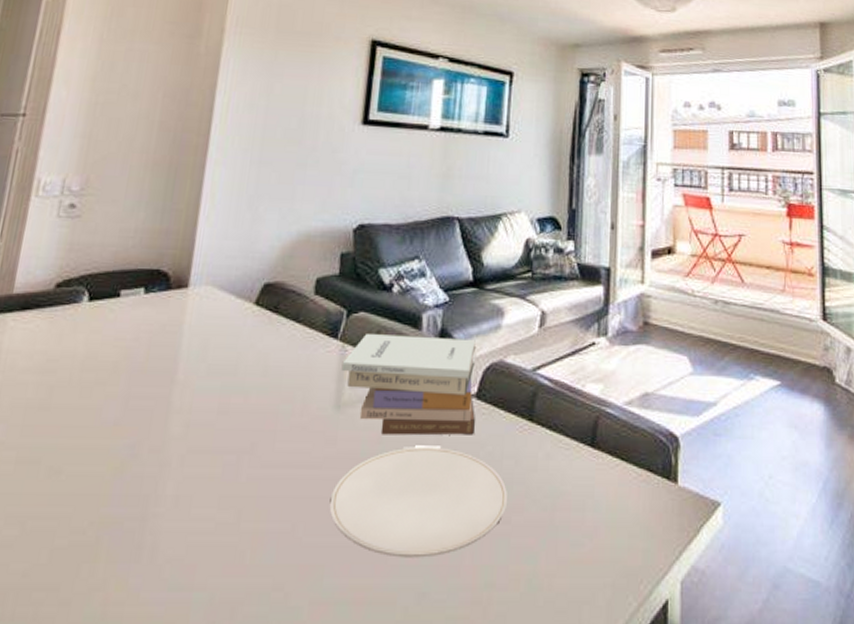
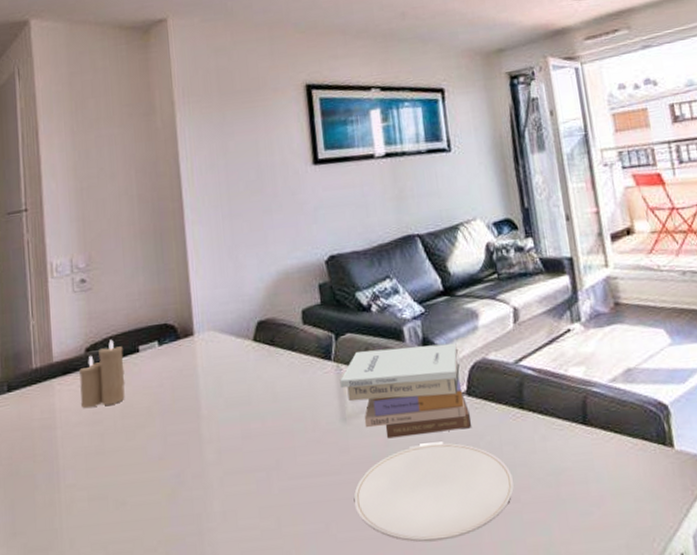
candle: none [35,277,102,354] -> present [79,339,125,409]

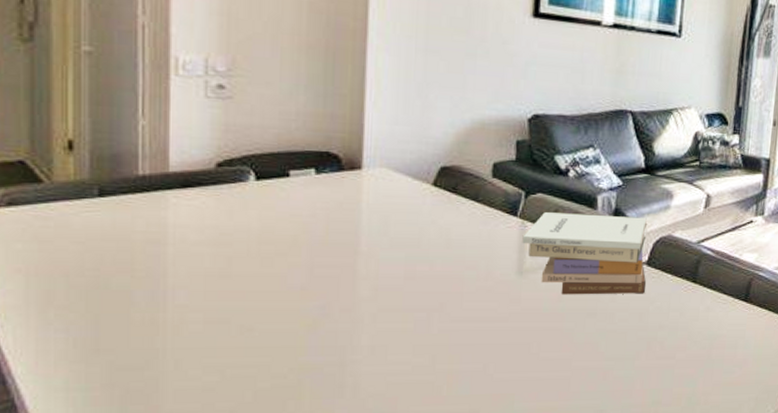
candle: present [79,339,125,409] -> none [205,158,268,228]
plate: present [353,442,514,543] -> none [516,304,674,386]

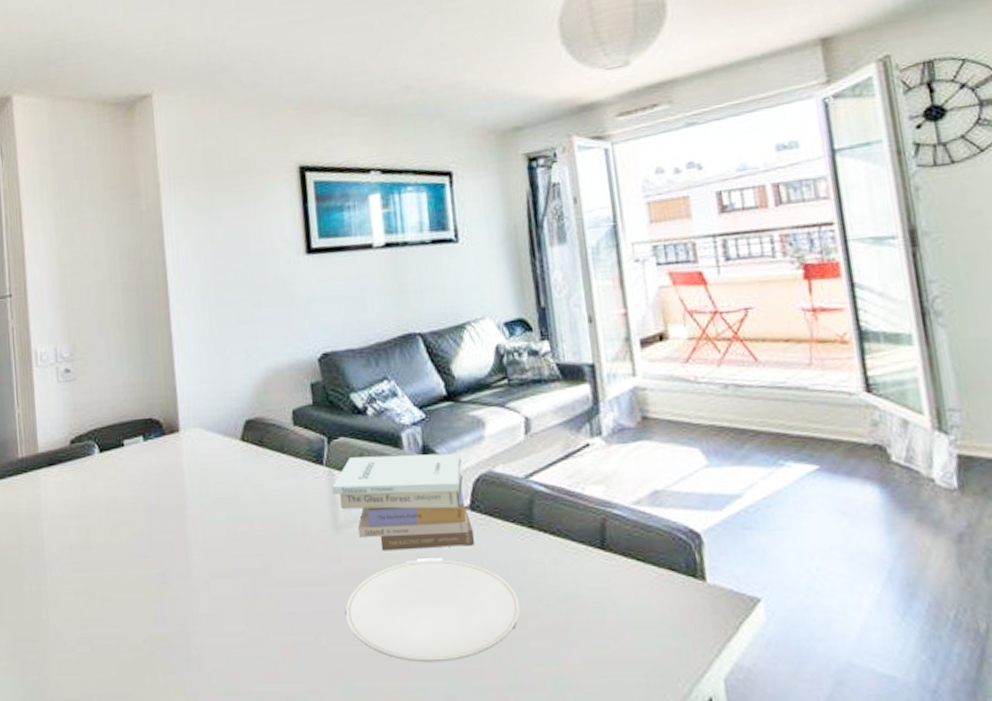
plate: none [516,304,674,386] -> present [345,559,521,663]

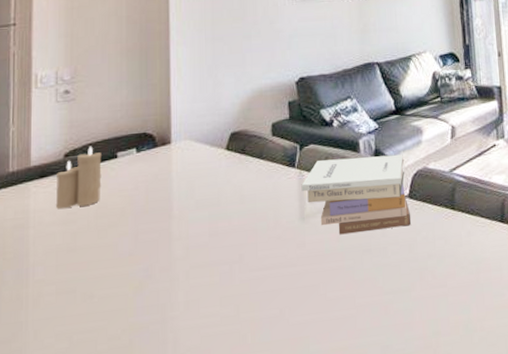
candle: none [64,432,110,502] -> present [56,146,102,209]
plate: present [345,559,521,663] -> none [306,238,443,323]

